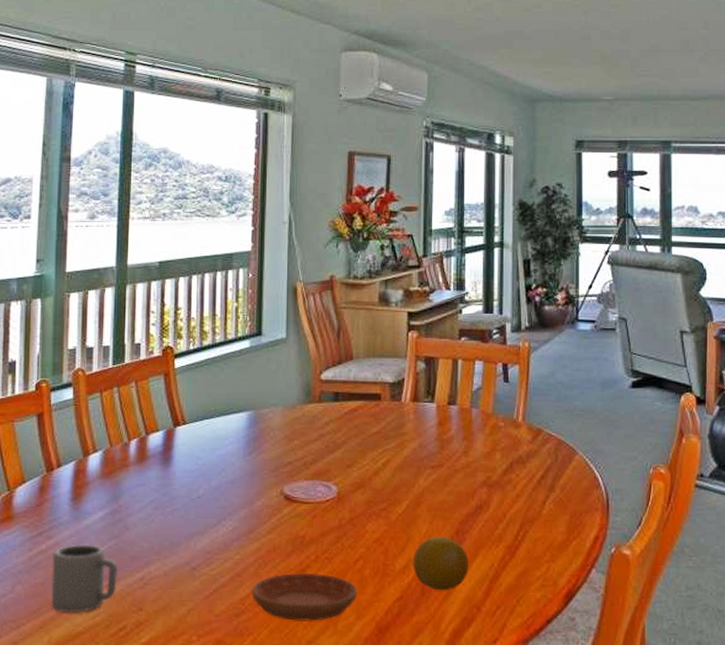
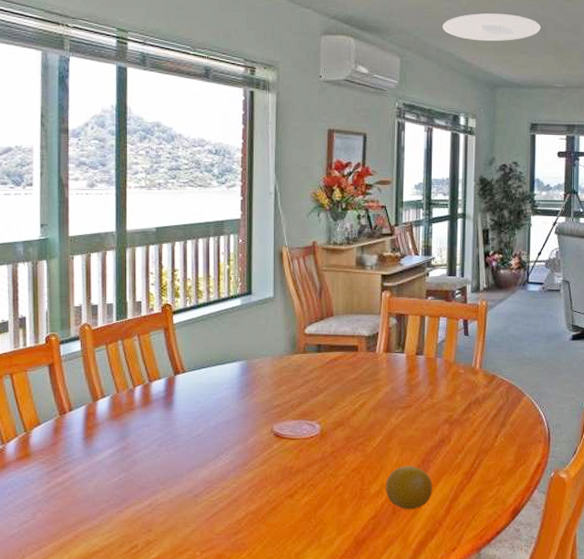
cup: present [51,544,118,614] -> none [68,477,128,536]
saucer: present [251,572,358,621] -> none [247,497,339,537]
ceiling light: none [474,22,585,53] -> present [442,13,541,42]

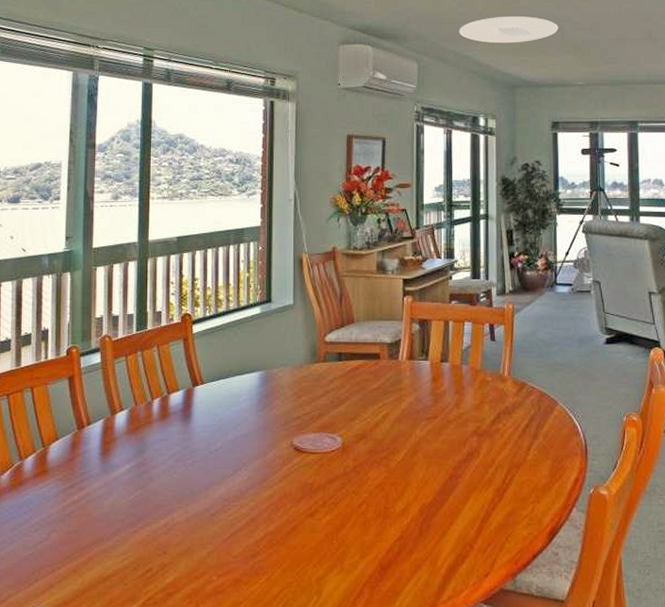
fruit: present [385,466,433,510] -> none [411,482,462,531]

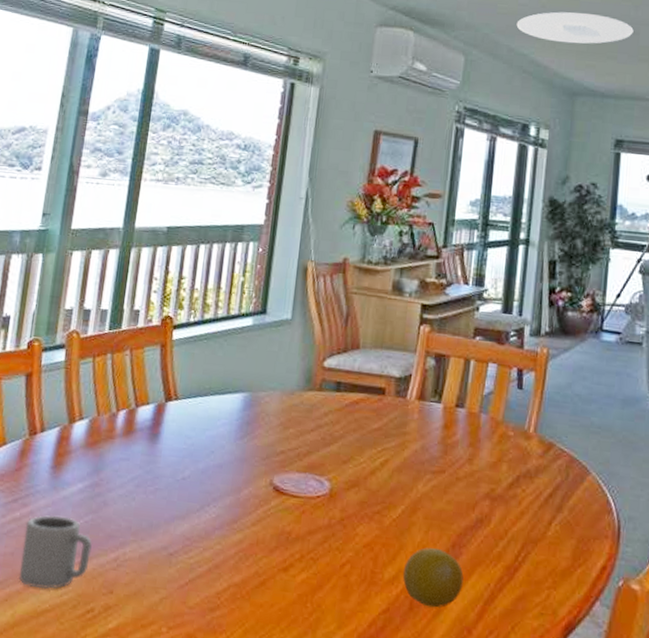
cup: none [83,494,144,558] -> present [18,515,92,590]
fruit: none [411,482,462,531] -> present [402,548,464,608]

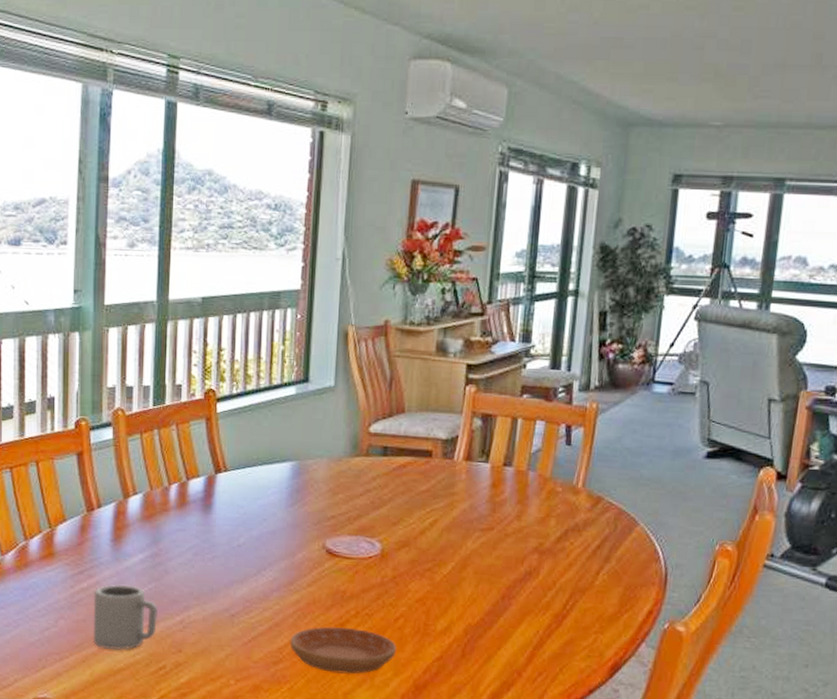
saucer: none [229,570,342,625] -> present [290,626,397,674]
fruit: present [402,548,464,608] -> none [454,600,513,654]
ceiling light: present [516,11,634,44] -> none [565,27,698,66]

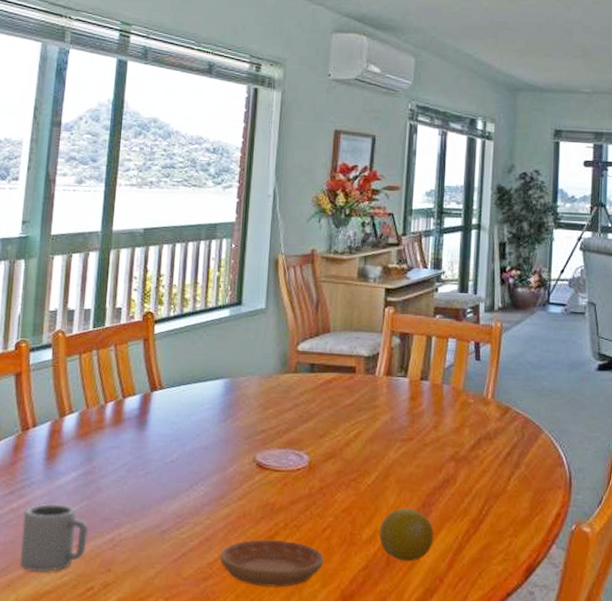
fruit: none [454,600,513,654] -> present [379,508,434,562]

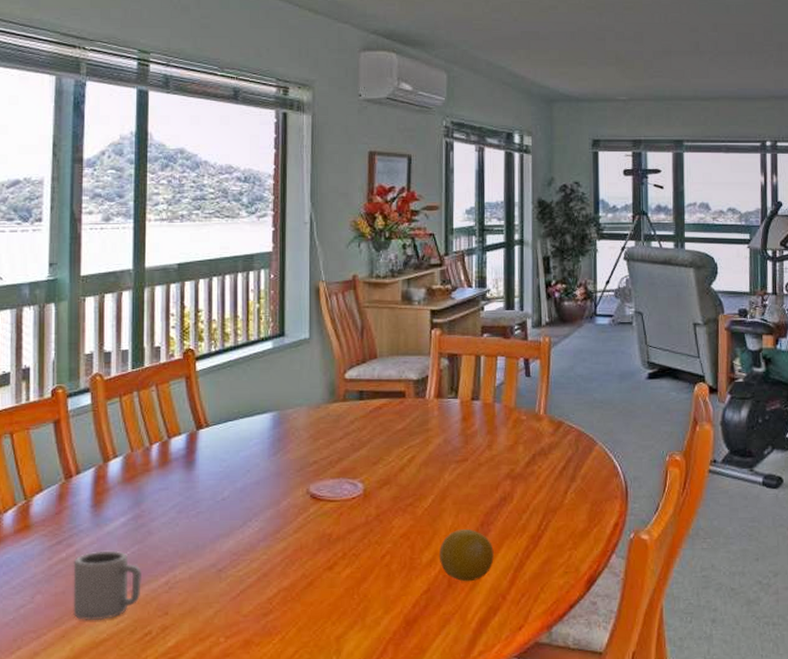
saucer: present [220,539,325,587] -> none [279,569,385,618]

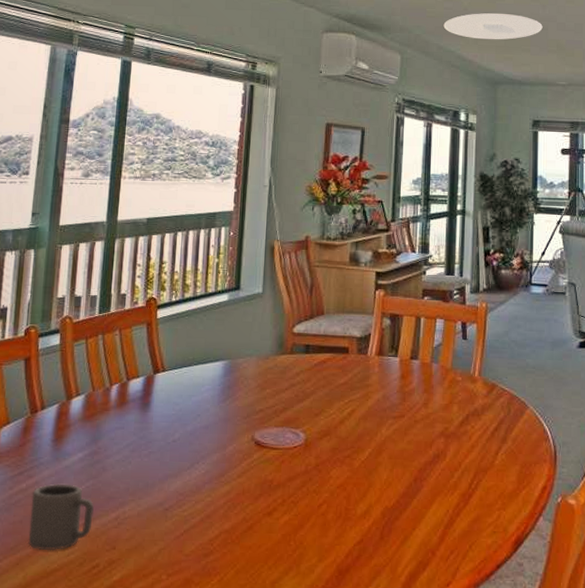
fruit: present [438,529,494,582] -> none [373,484,426,535]
ceiling light: none [492,23,600,53] -> present [443,13,543,40]

